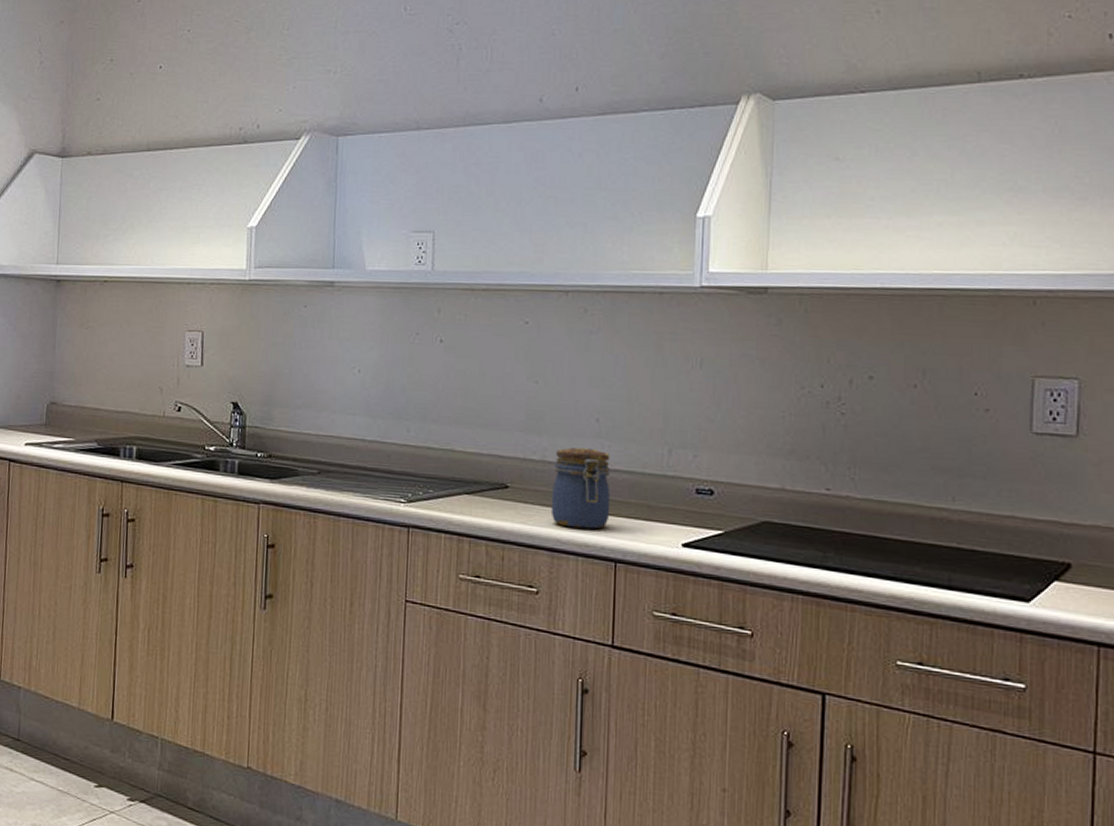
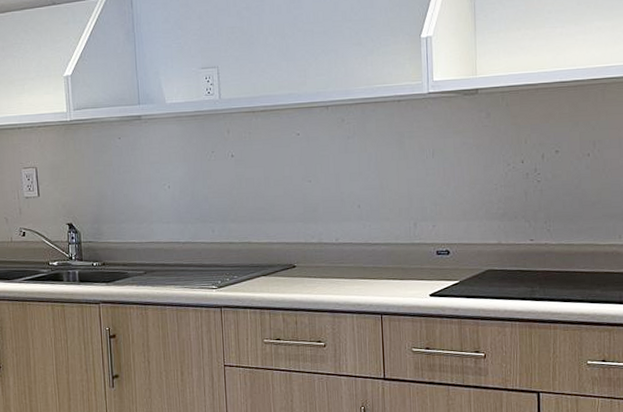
jar: present [550,447,611,530] -> none [329,229,374,292]

